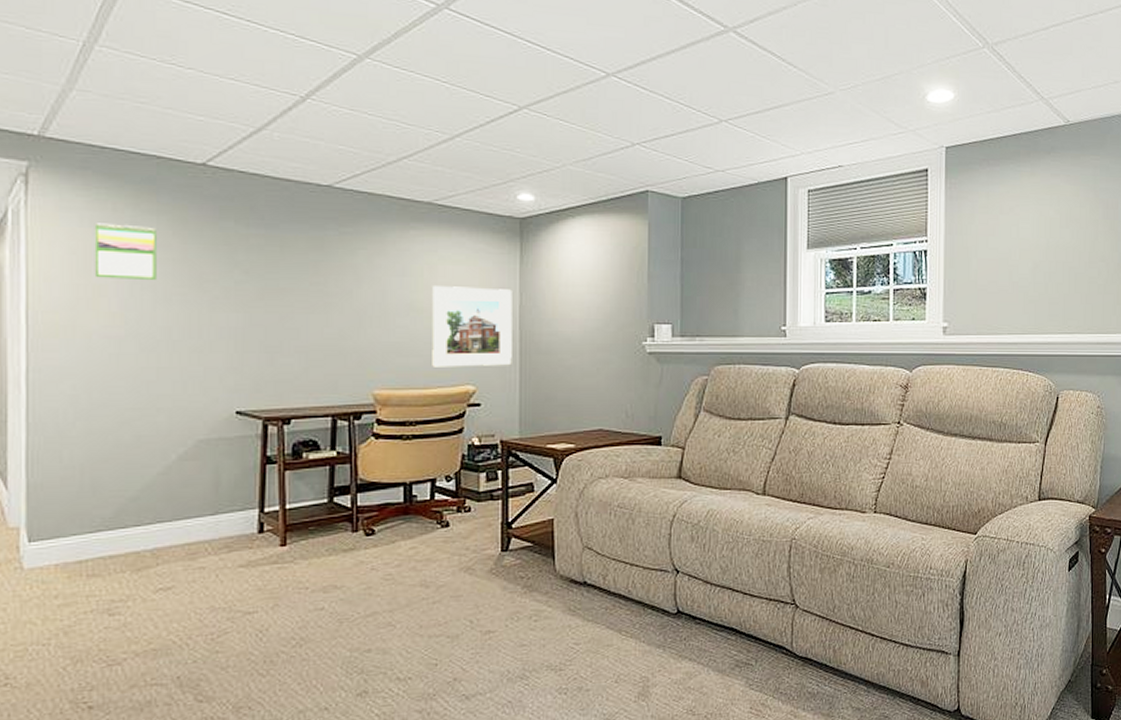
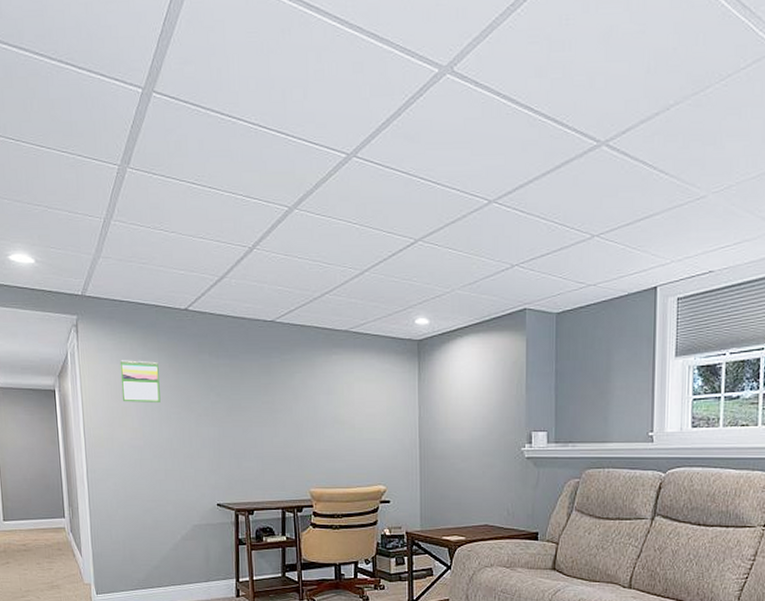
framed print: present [432,286,512,367] -> none [351,402,414,470]

